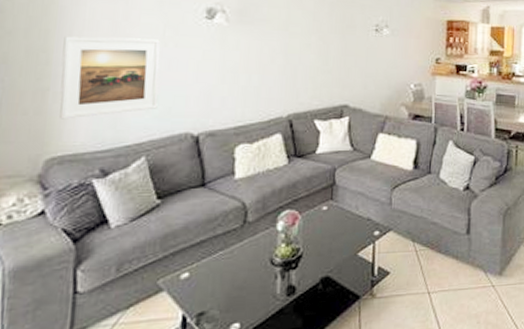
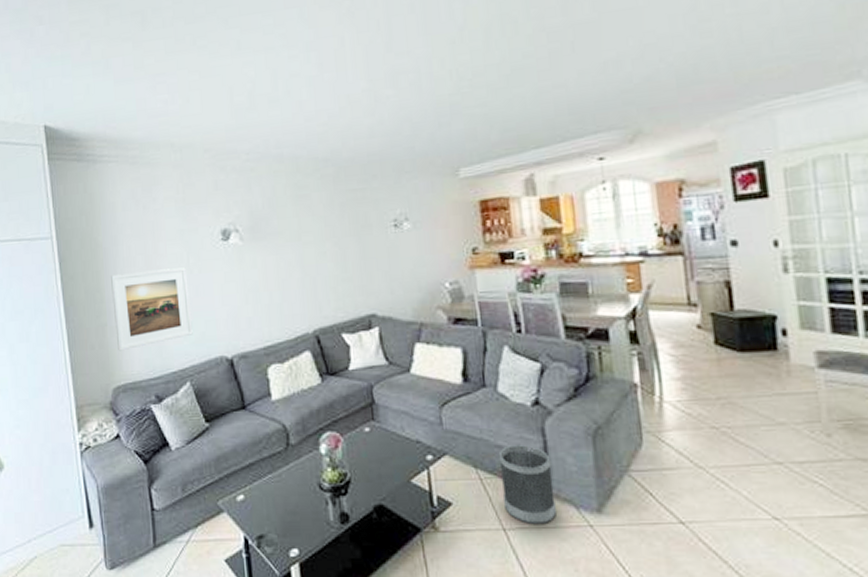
wastebasket: none [431,222,472,287] -> present [498,445,556,524]

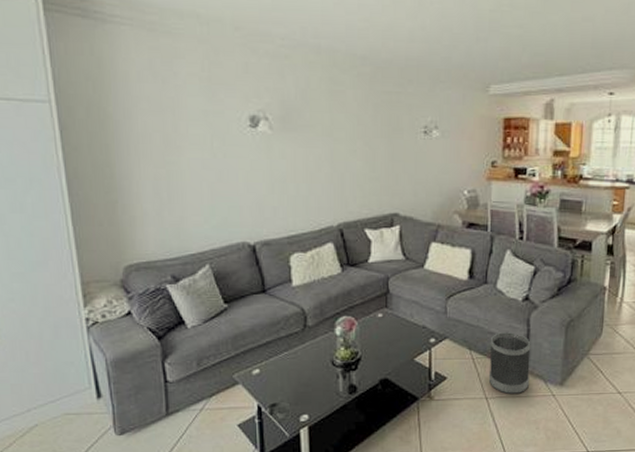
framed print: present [111,267,193,351] -> none [123,149,214,230]

